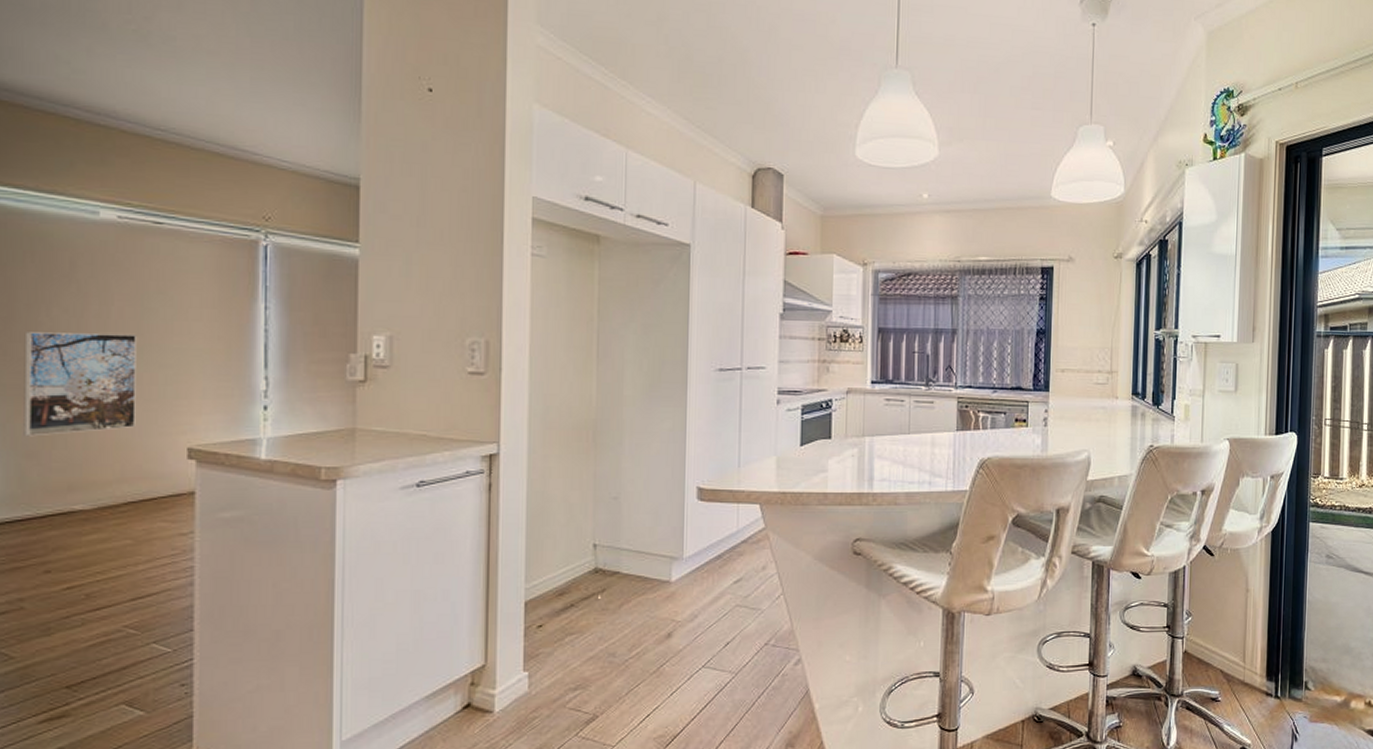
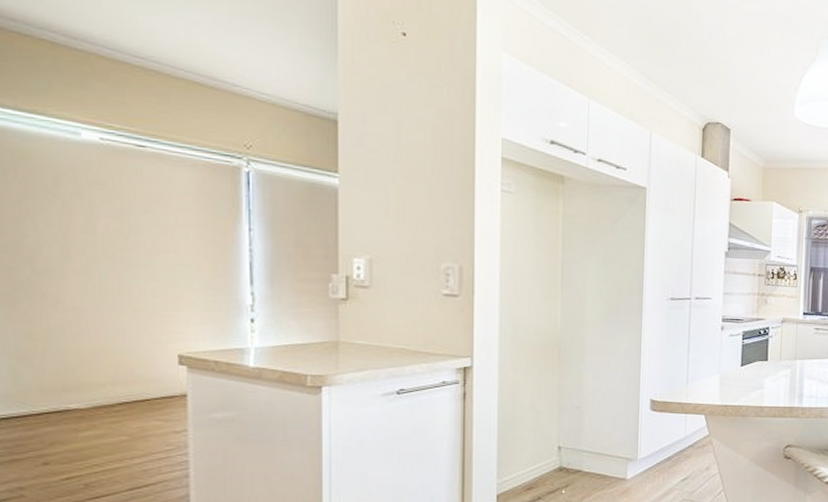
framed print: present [23,332,136,437] -> none [10,243,126,341]

